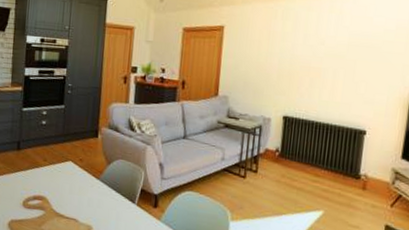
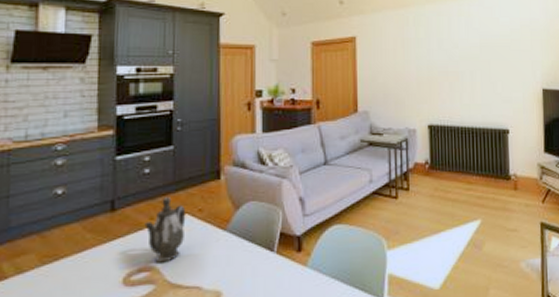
teapot: none [40,144,70,196] -> present [144,196,186,263]

